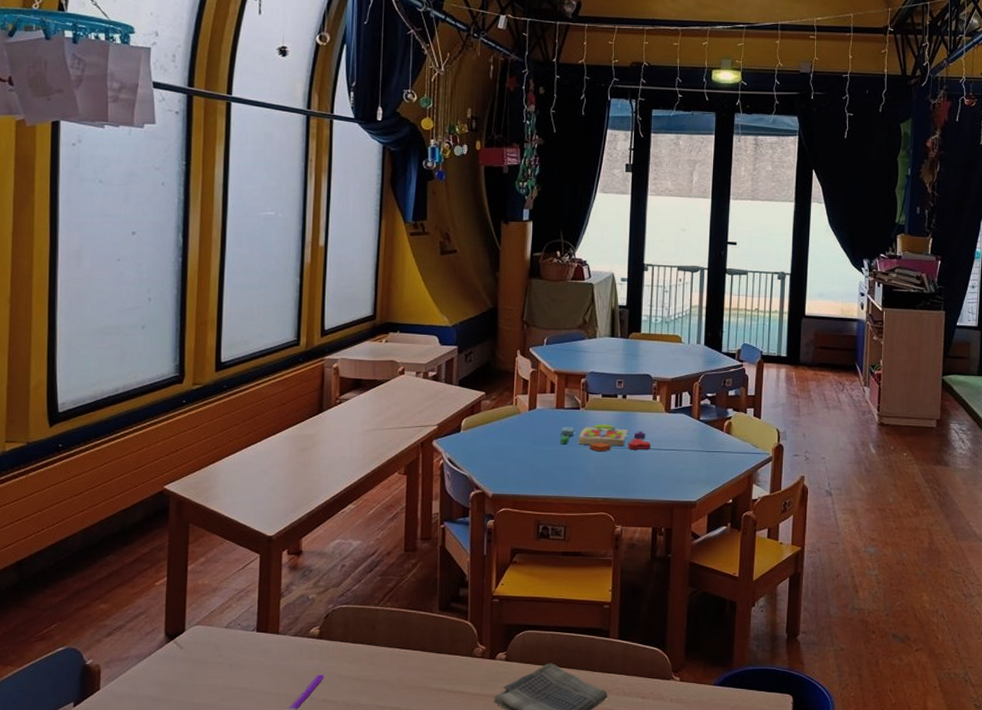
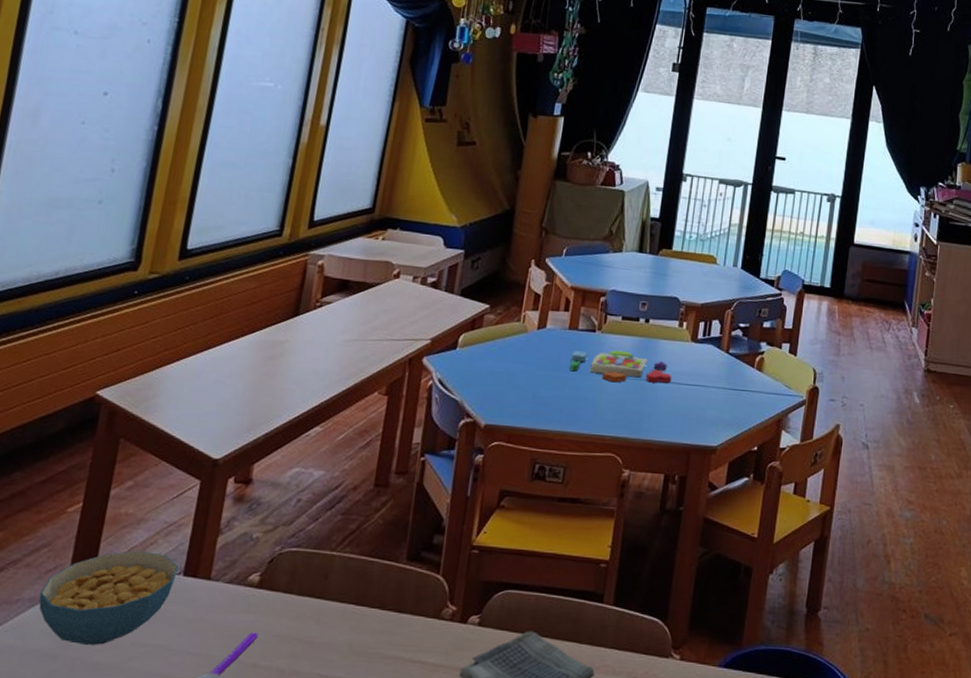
cereal bowl: none [143,613,252,690] -> present [38,550,179,645]

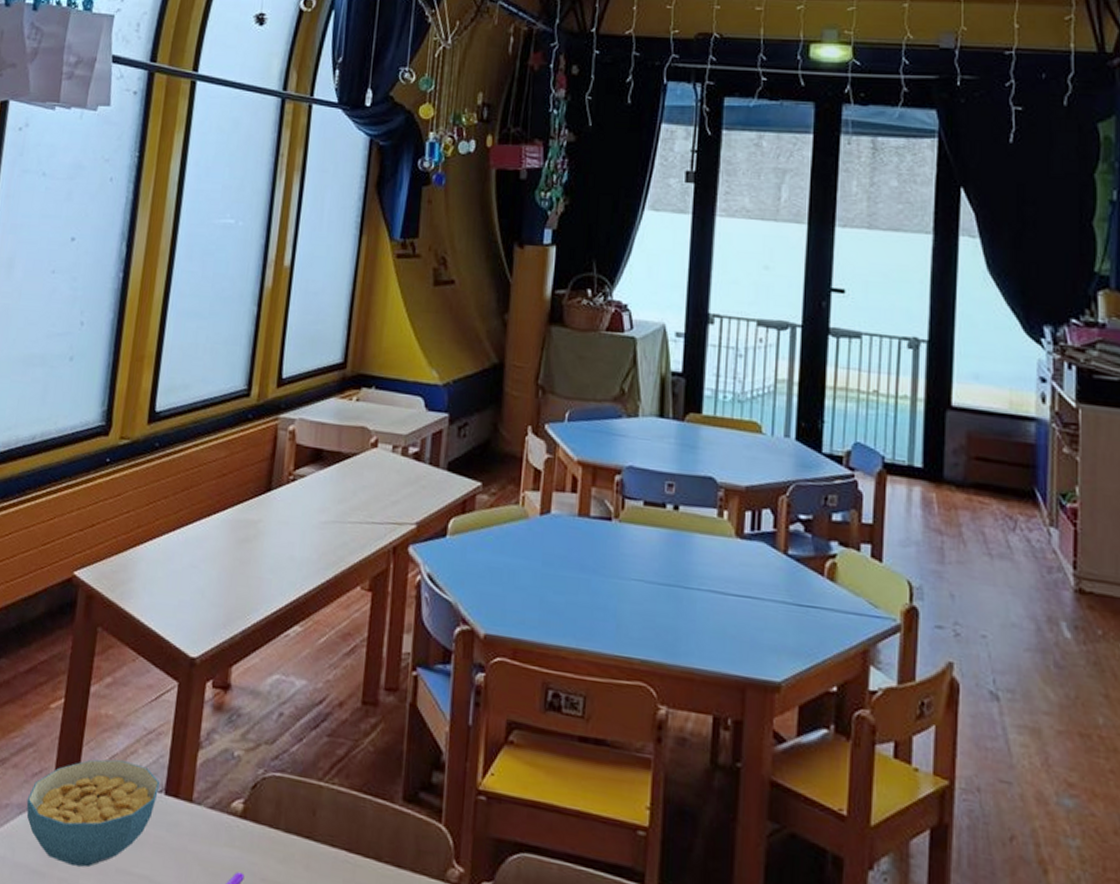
pattern blocks set: present [569,350,672,383] -> none [581,544,714,592]

